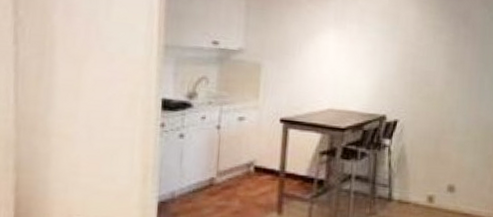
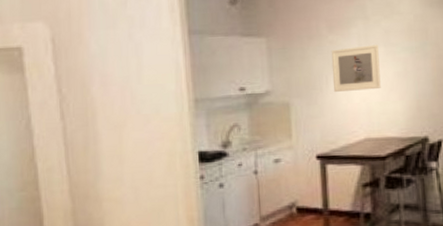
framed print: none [305,18,353,64] -> present [331,44,381,92]

